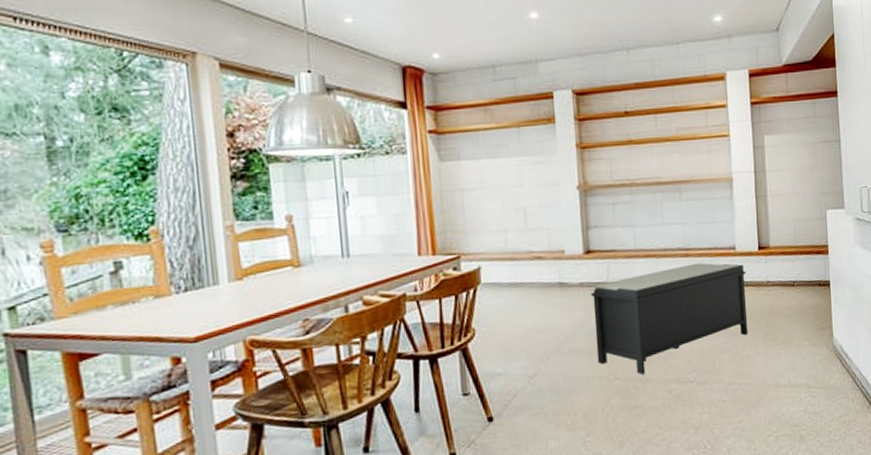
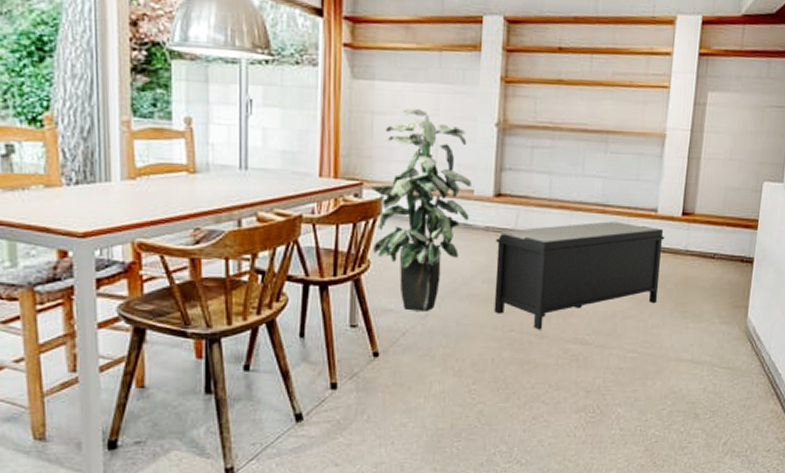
indoor plant: none [469,181,564,373] -> present [372,108,472,313]

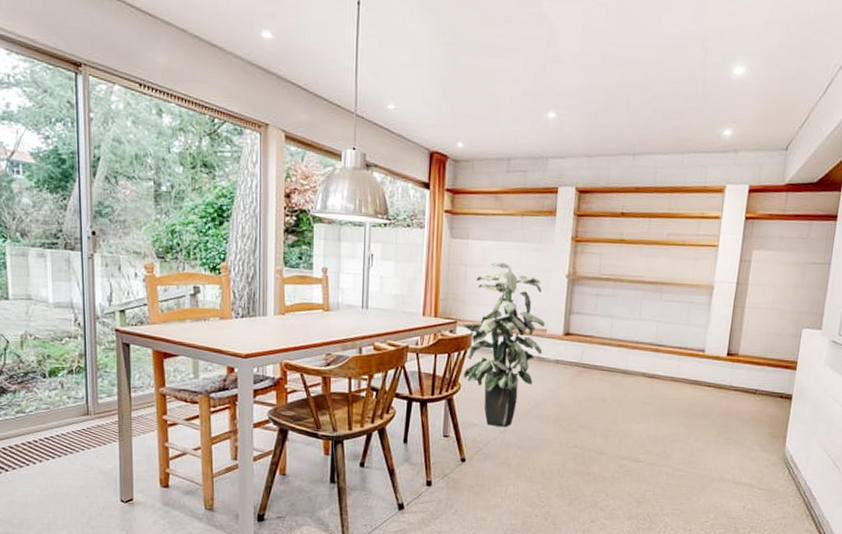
bench: present [494,221,665,330] -> none [561,358,711,448]

